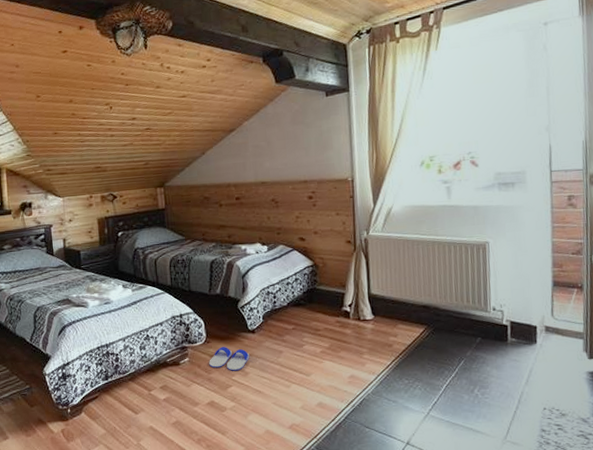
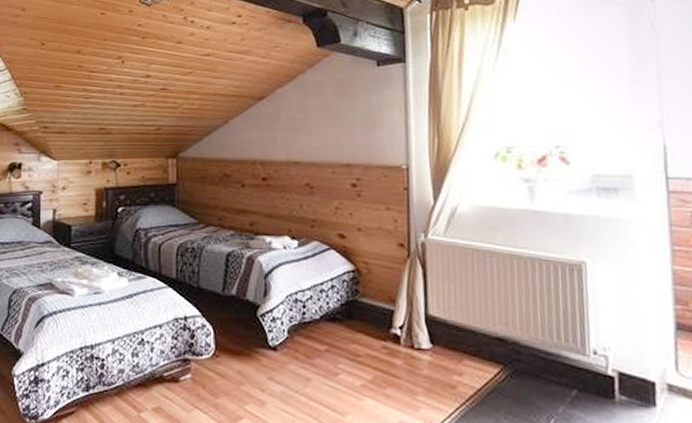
flip-flop: present [209,347,250,371] -> none [216,364,269,398]

